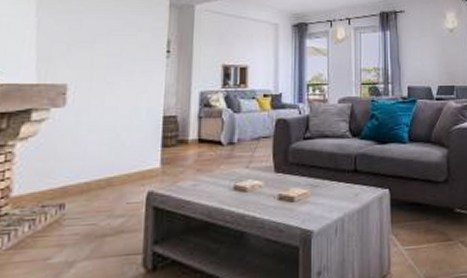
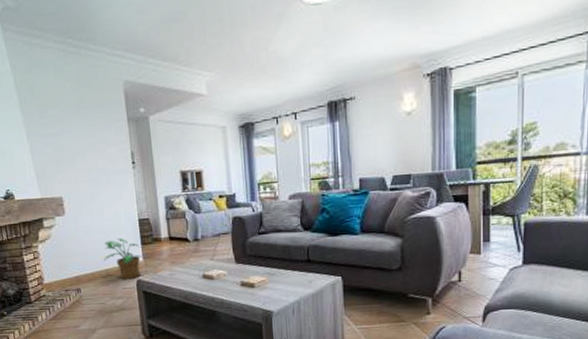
potted plant: none [107,137,160,192] -> present [104,237,142,280]

